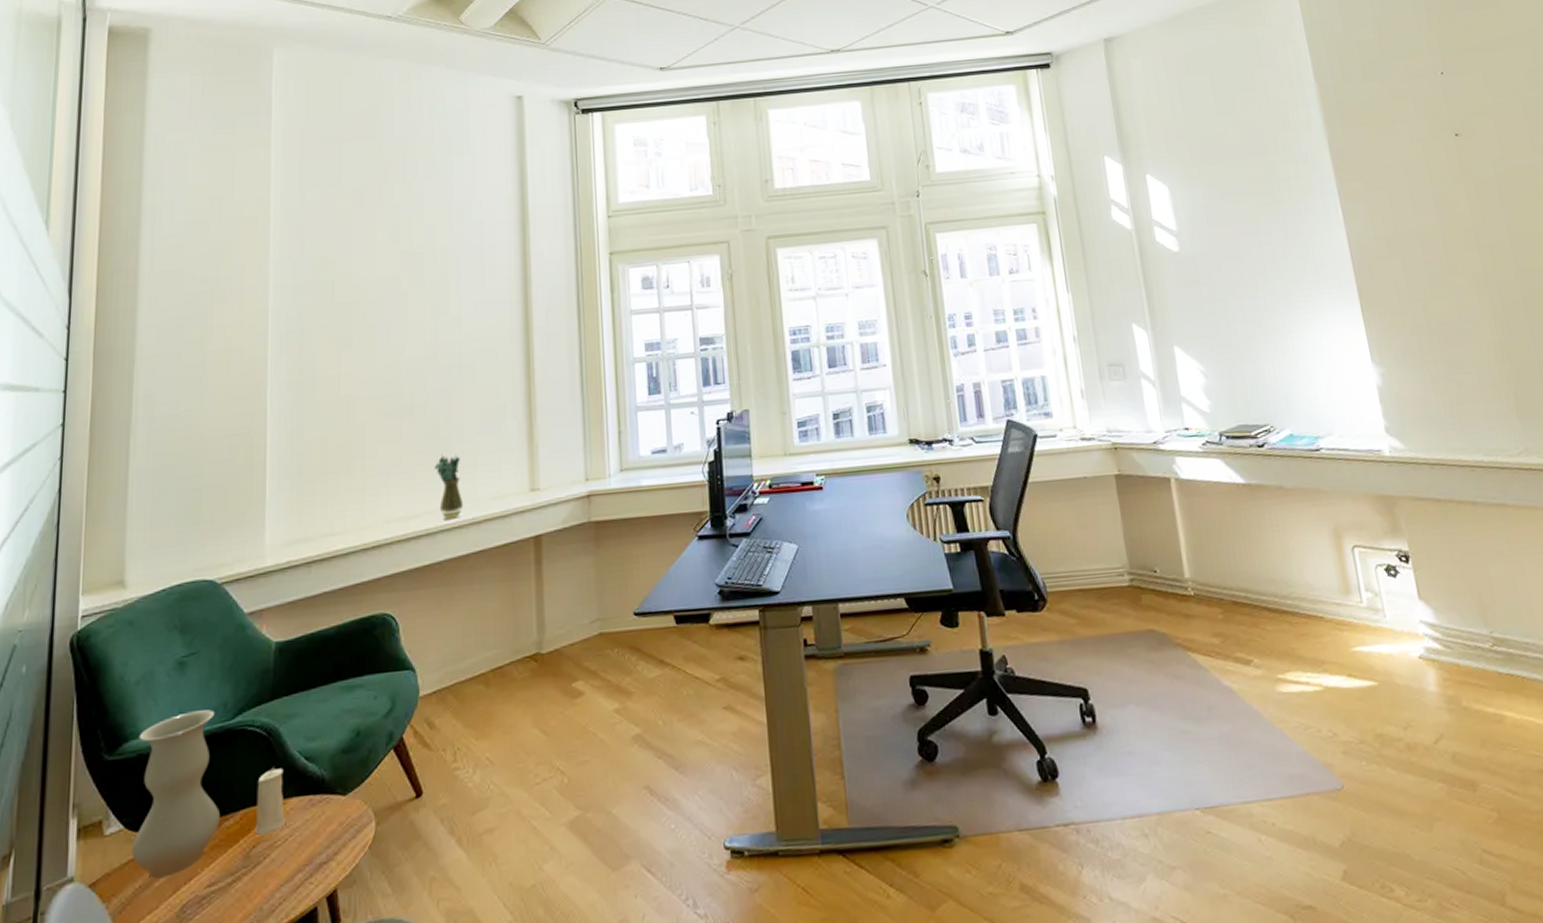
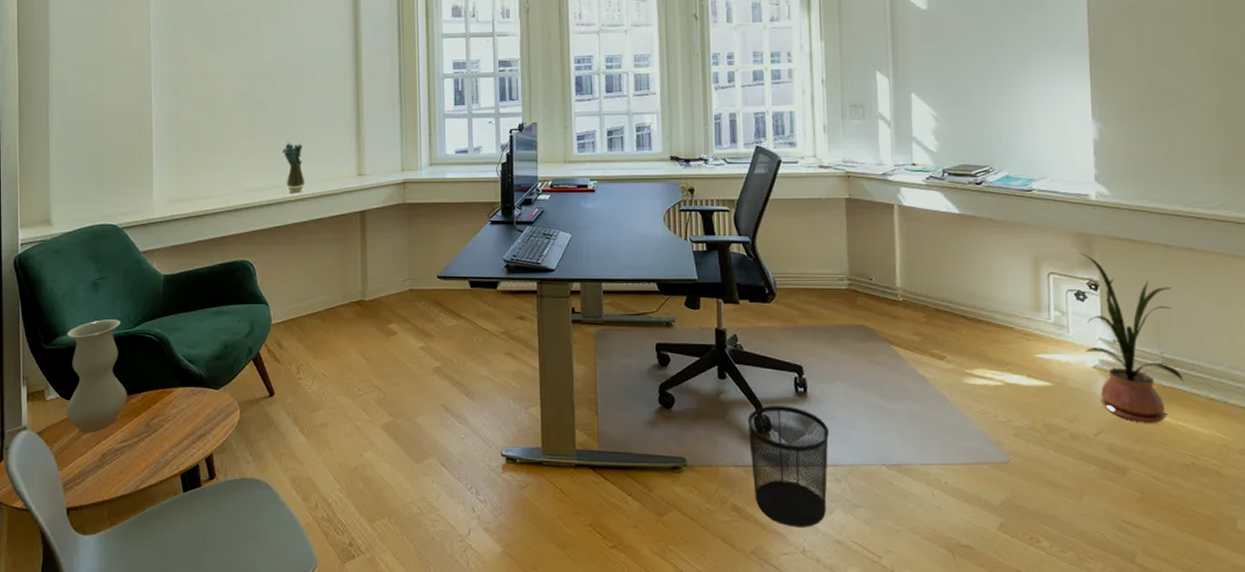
candle: present [254,767,286,837] -> none [152,365,175,412]
waste bin: none [1029,742,1136,906] -> present [748,406,829,527]
house plant: none [1381,519,1522,722] -> present [1079,252,1184,423]

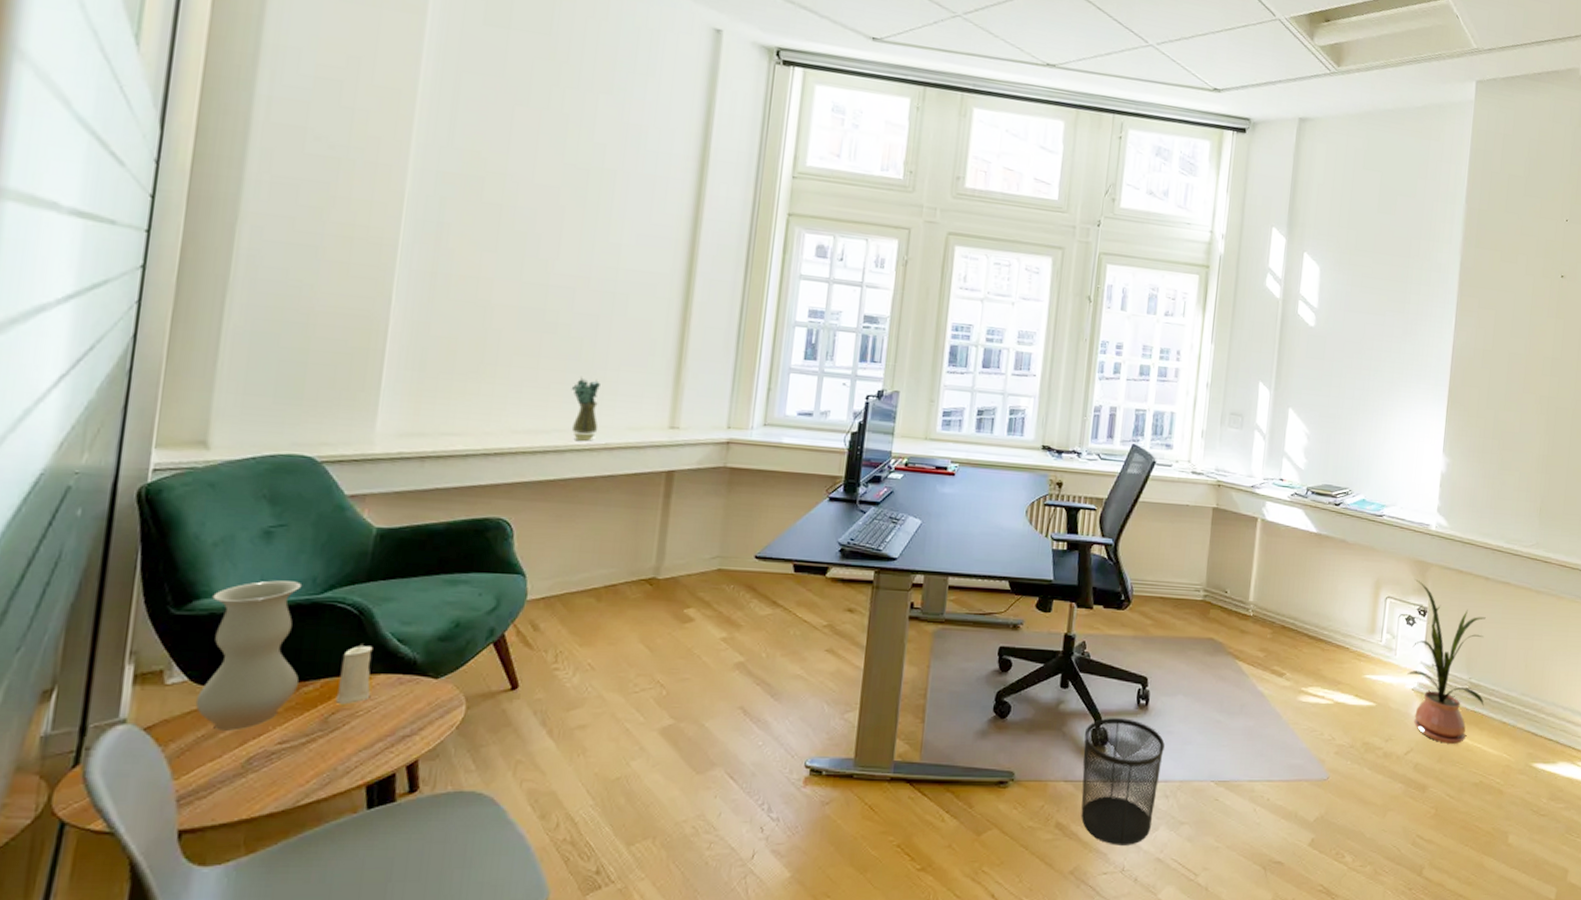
candle: none [152,365,175,412] -> present [335,644,373,705]

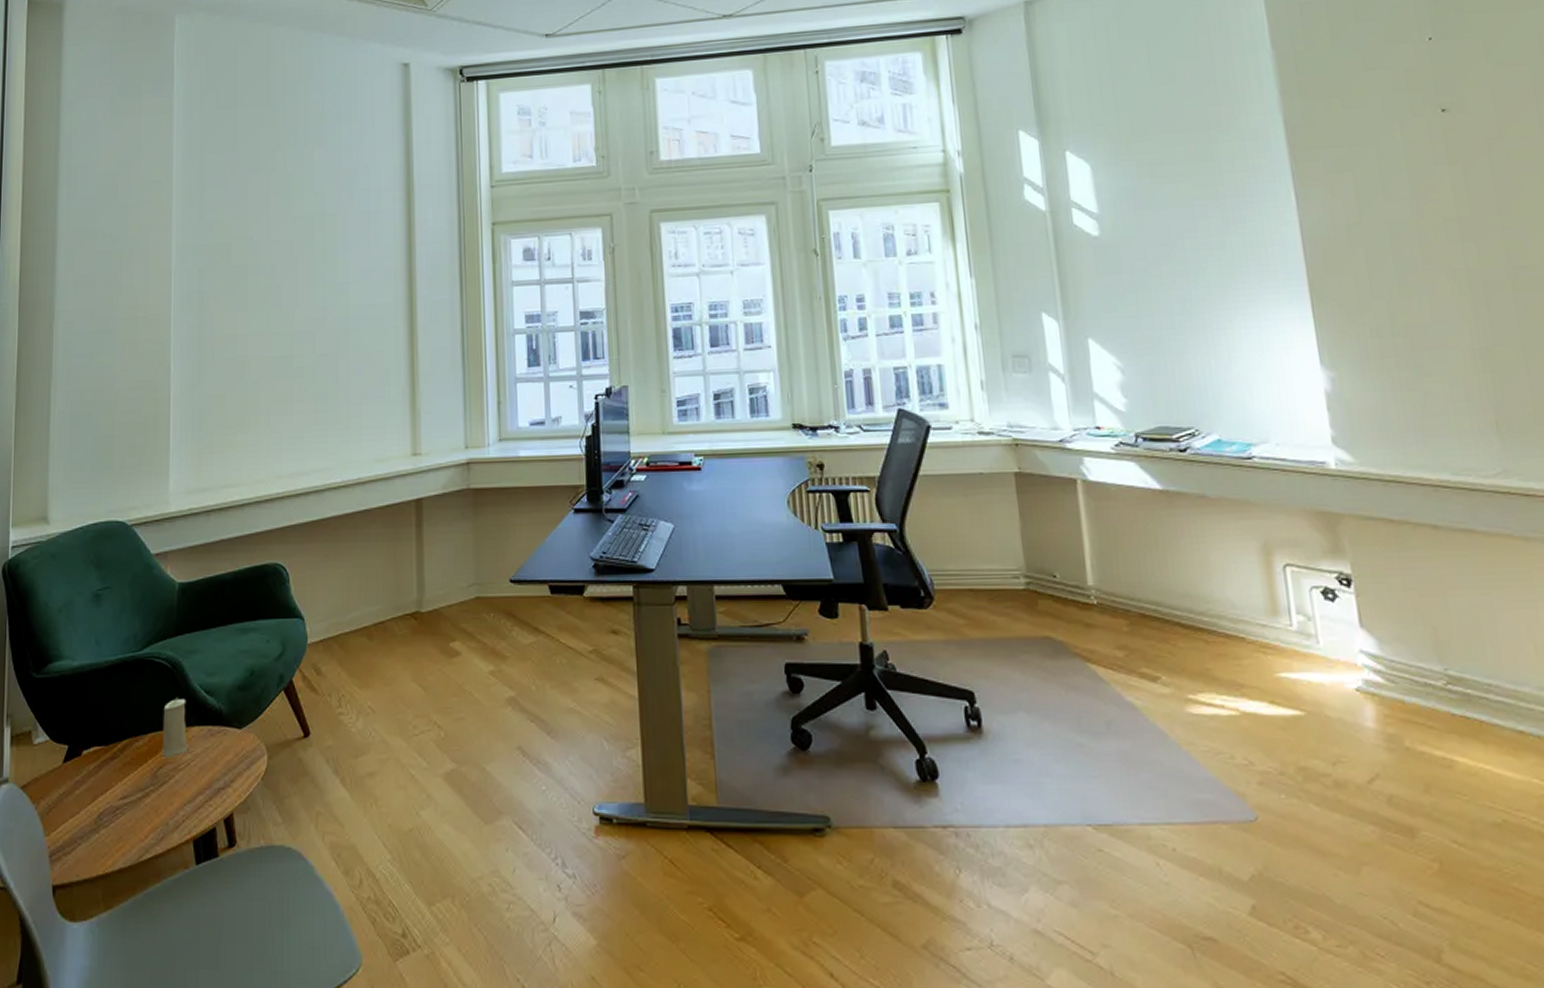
vase: present [195,580,303,731] -> none [56,640,131,787]
vase: present [571,376,600,441] -> none [322,414,350,478]
waste bin: present [1081,718,1165,845] -> none [907,745,1018,912]
house plant: present [1407,579,1486,744] -> none [1321,537,1481,766]

